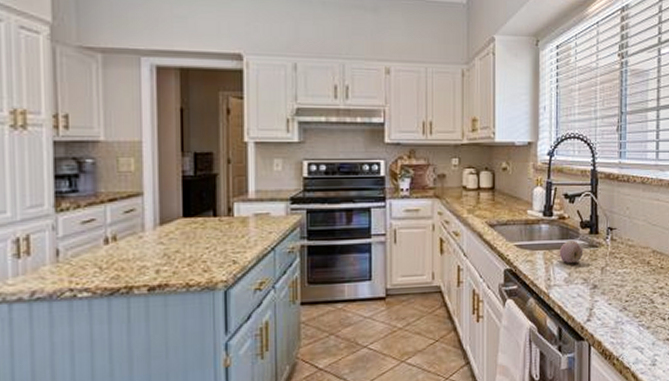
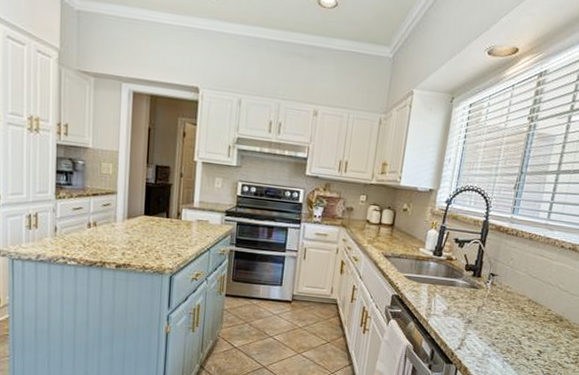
fruit: present [559,239,583,264] -> none [442,278,465,300]

